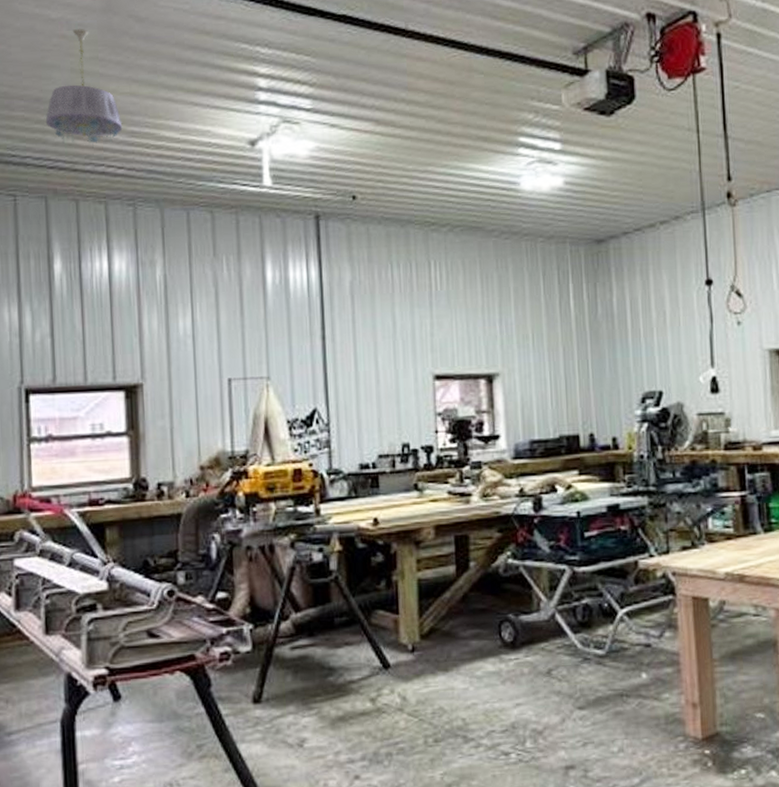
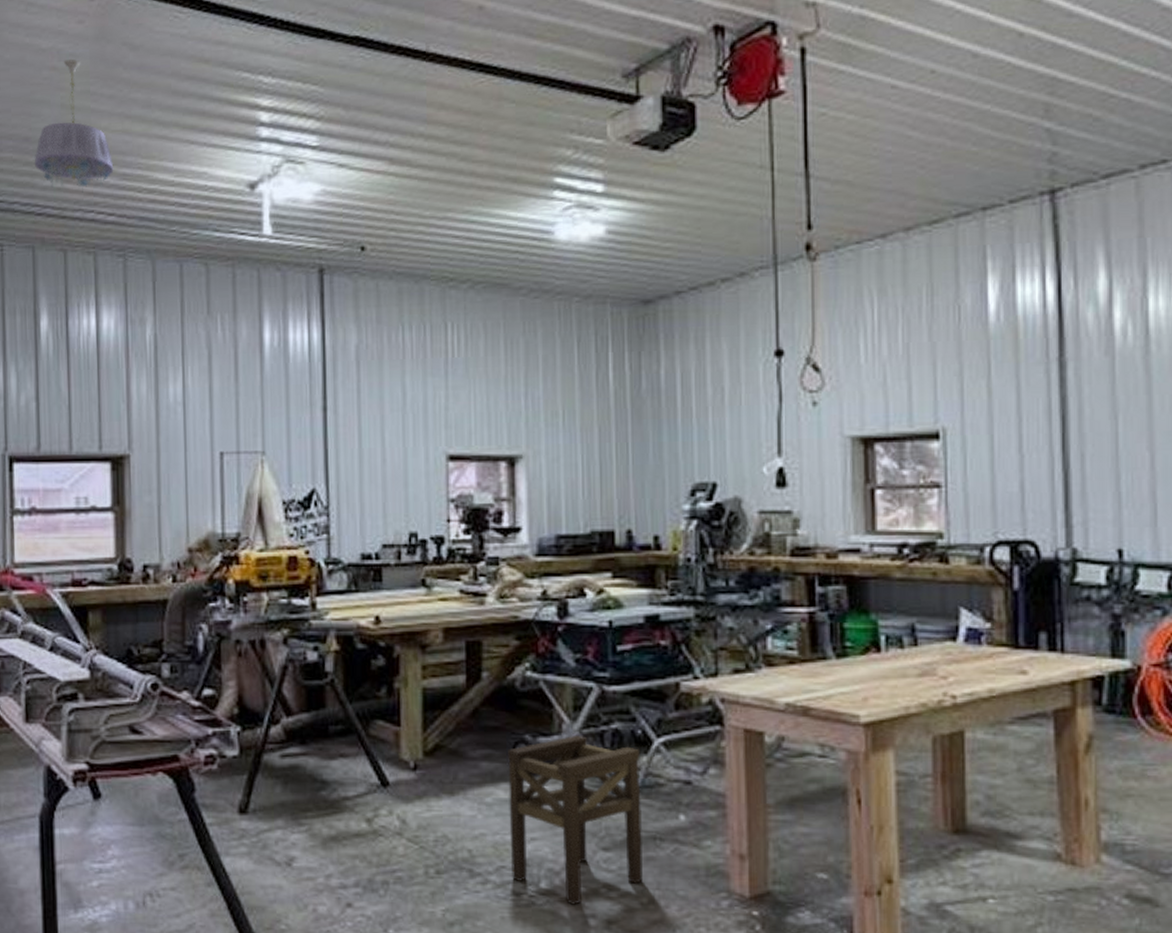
stool: none [494,611,613,759] -> present [508,734,643,905]

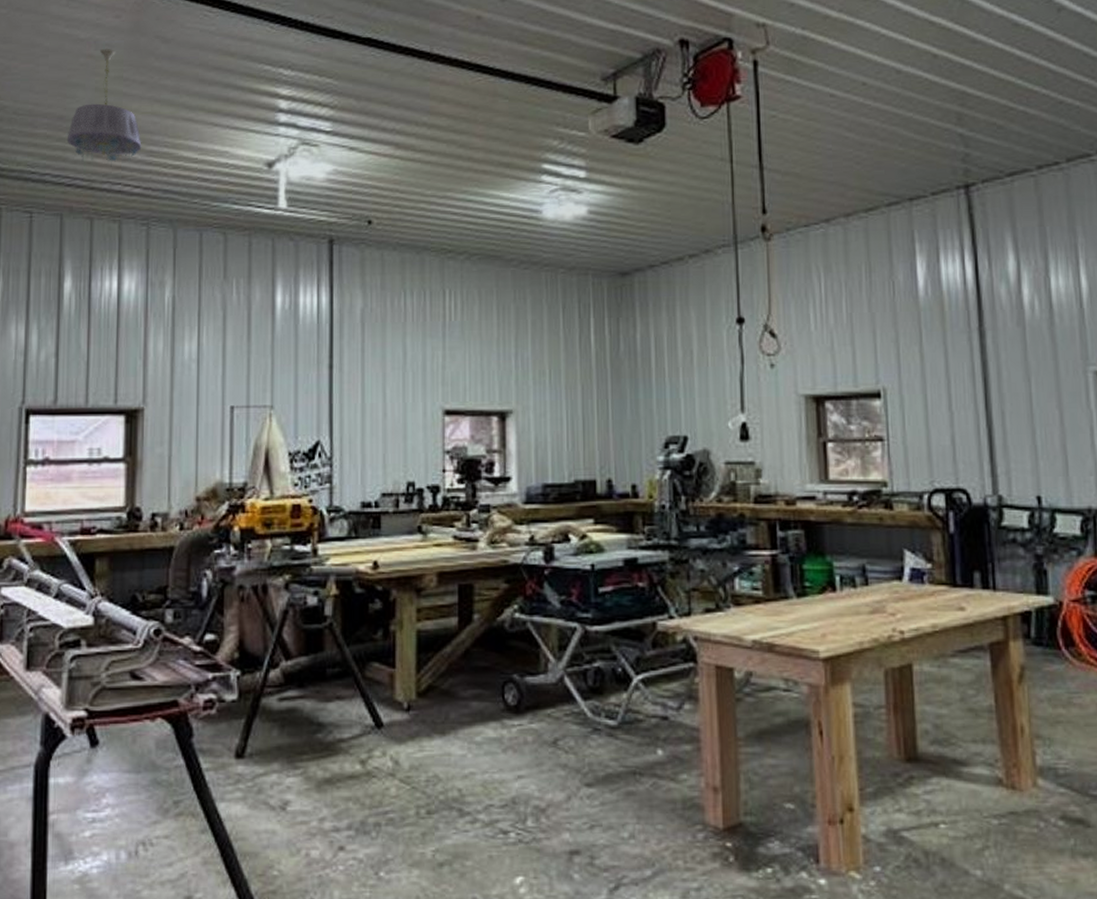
stool: present [508,734,643,905] -> none [497,673,624,842]

